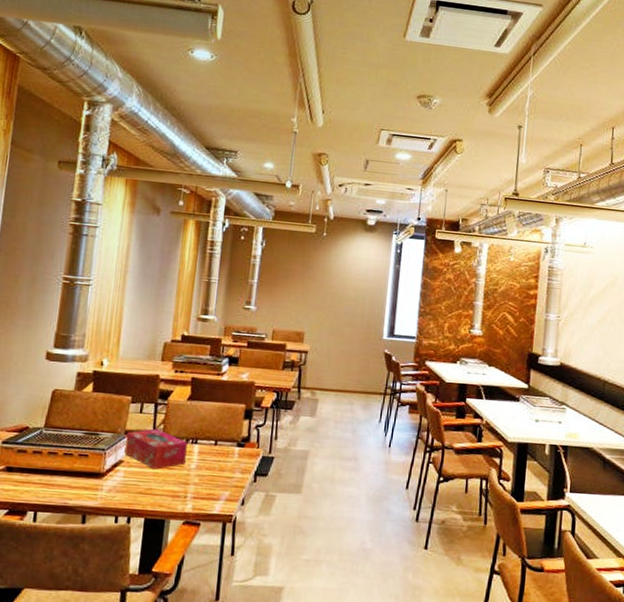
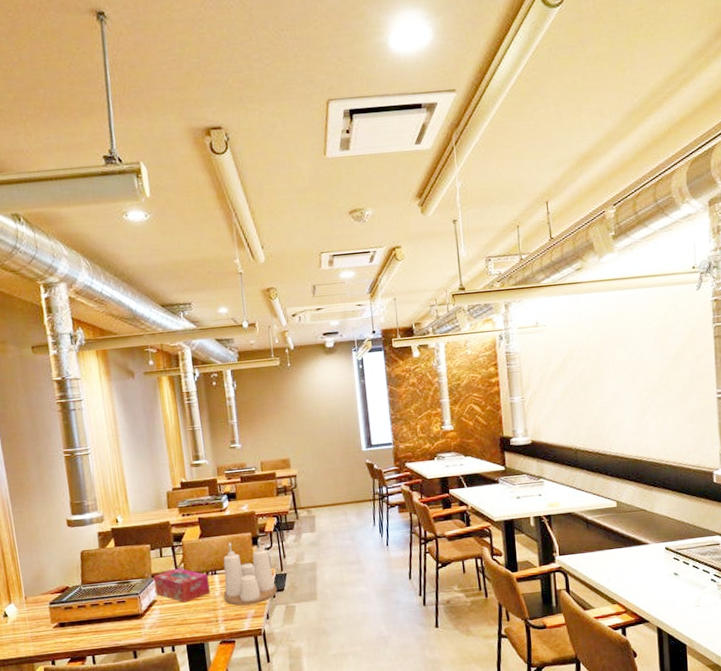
condiment set: none [199,411,261,486] -> present [223,538,277,606]

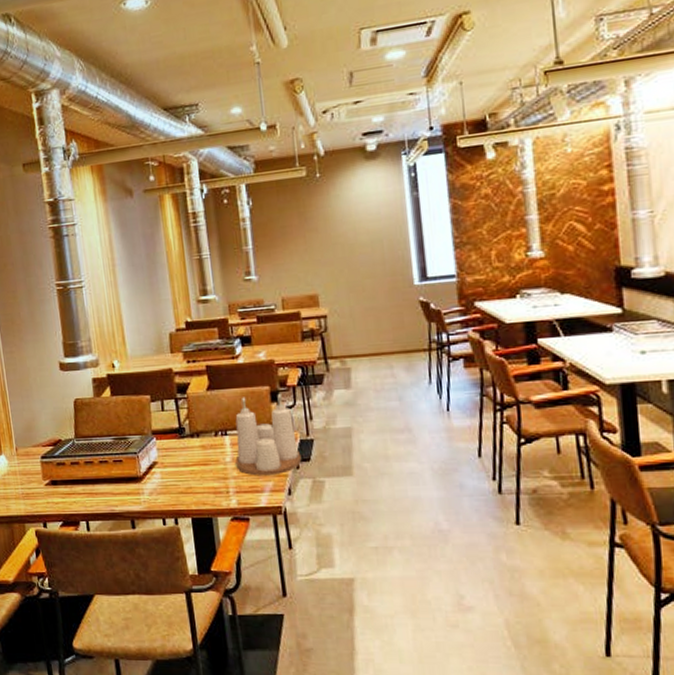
tissue box: present [153,568,210,603] -> none [154,425,220,467]

